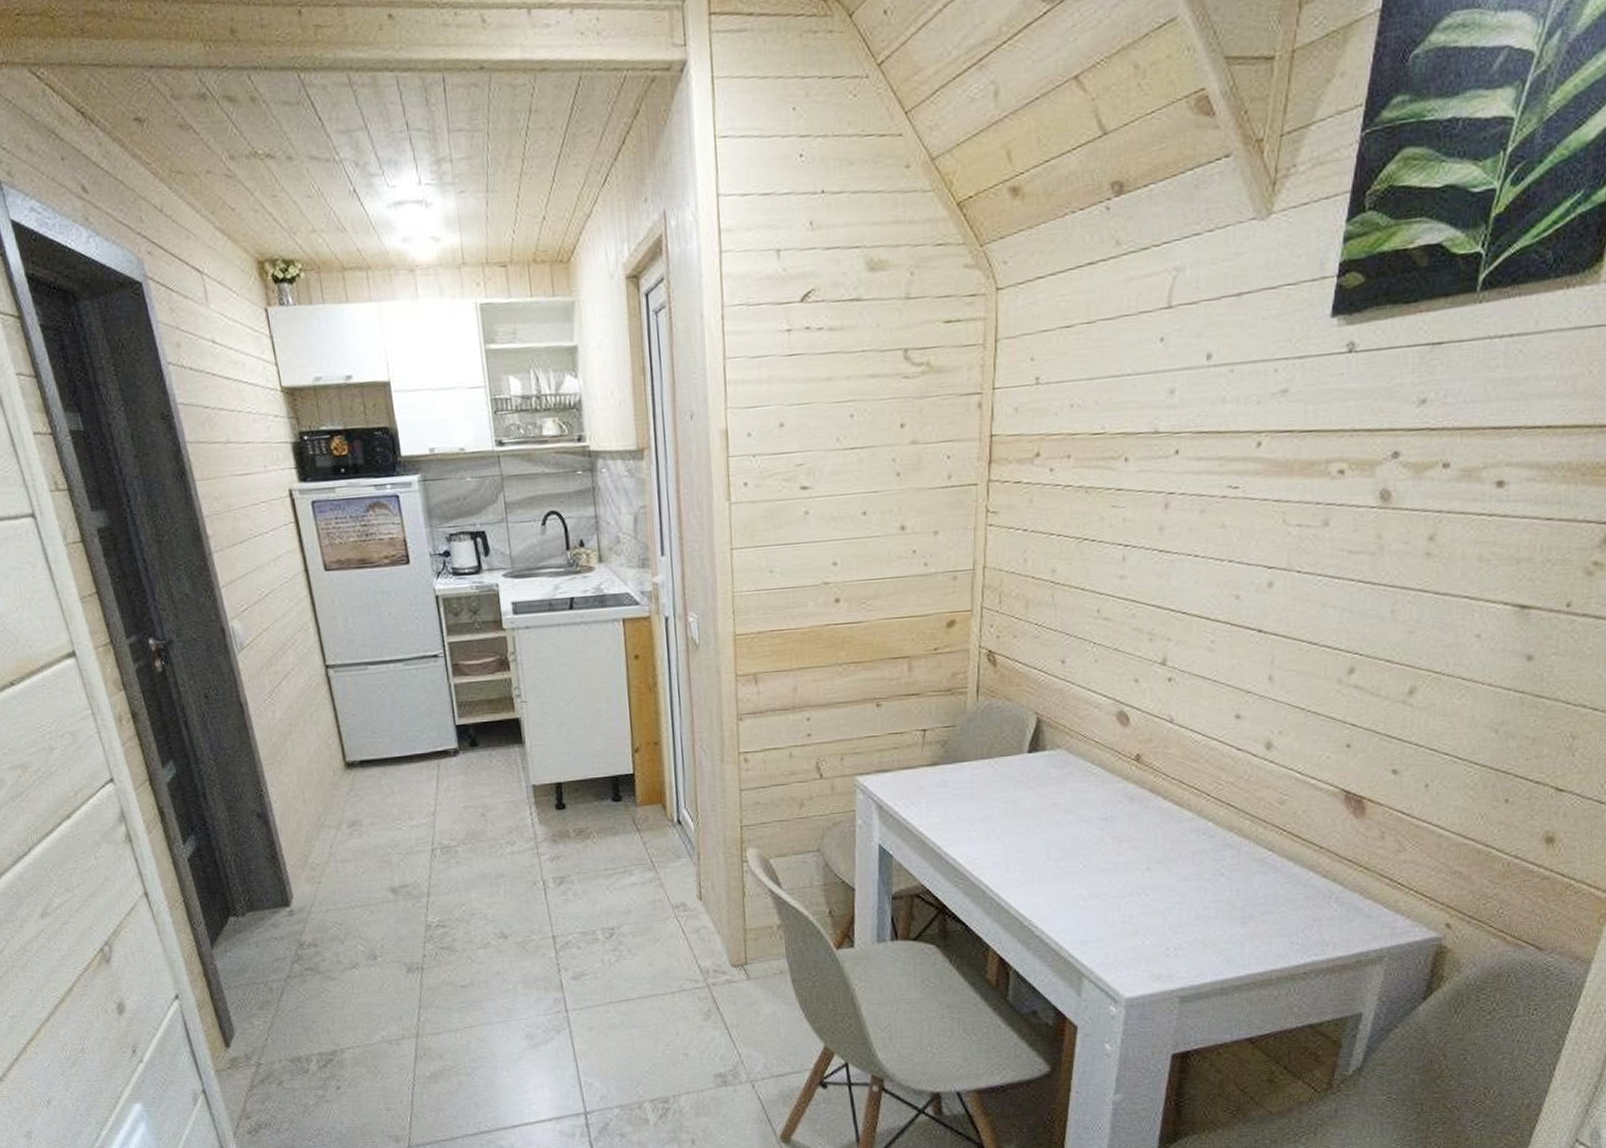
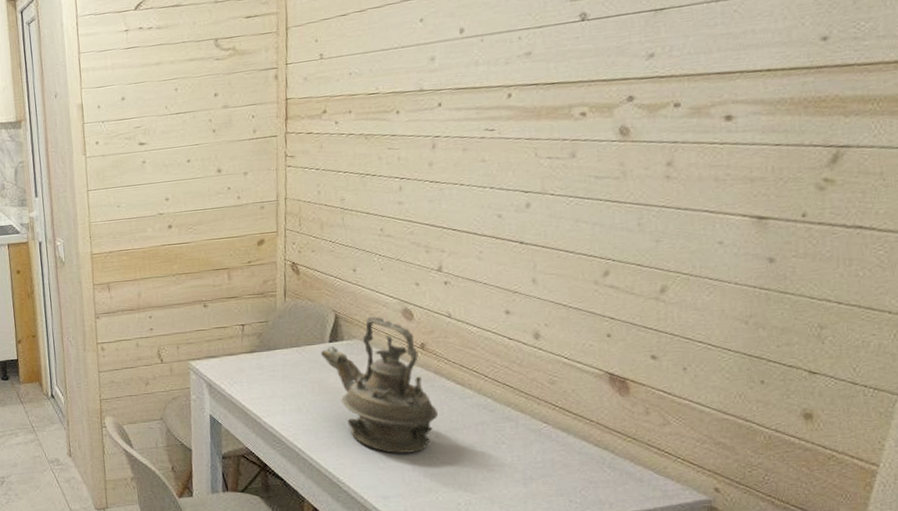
teapot: none [1018,720,1151,889] -> present [321,316,439,453]

